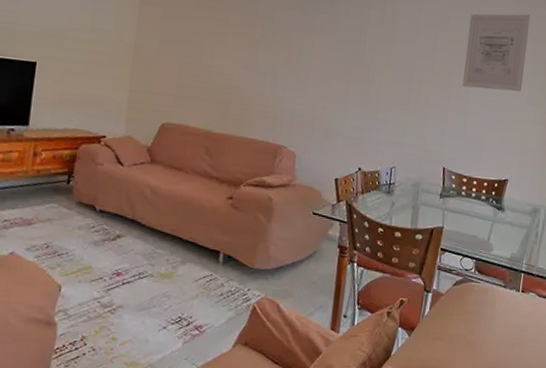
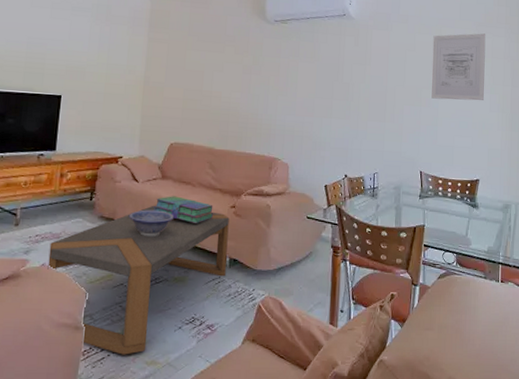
coffee table: none [16,192,226,355] -> present [47,205,229,355]
decorative bowl: none [110,197,163,227] -> present [128,210,175,236]
stack of books: none [139,182,208,215] -> present [153,196,214,223]

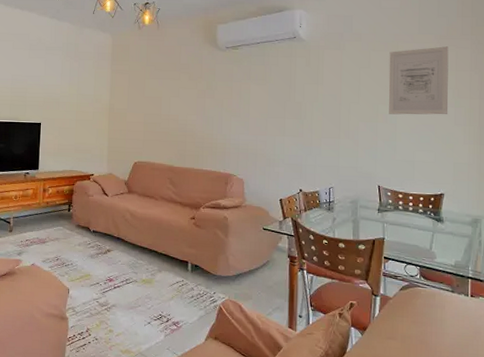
coffee table: present [47,205,229,355] -> none [36,216,190,343]
decorative bowl: present [128,210,175,236] -> none [101,220,141,243]
stack of books: present [153,196,214,223] -> none [121,208,176,233]

